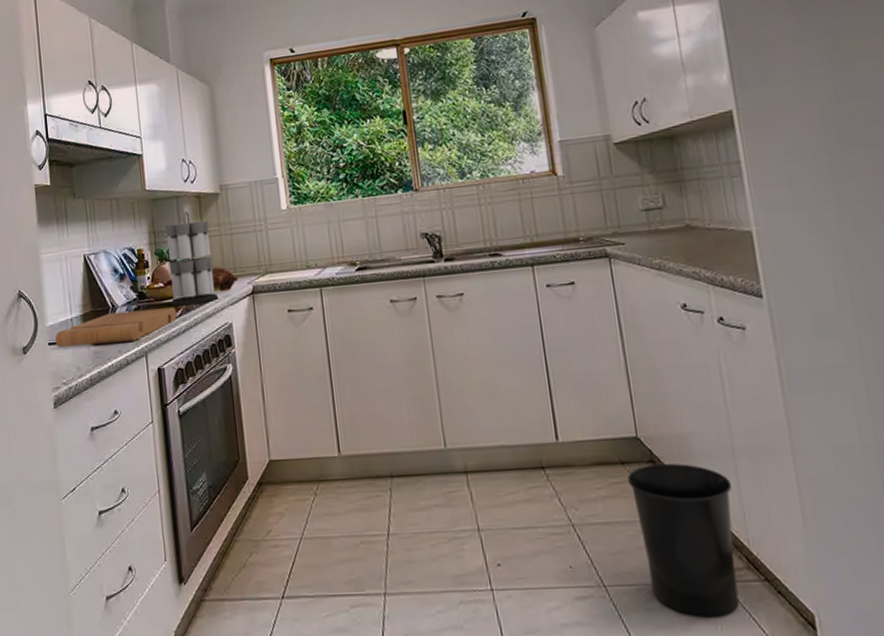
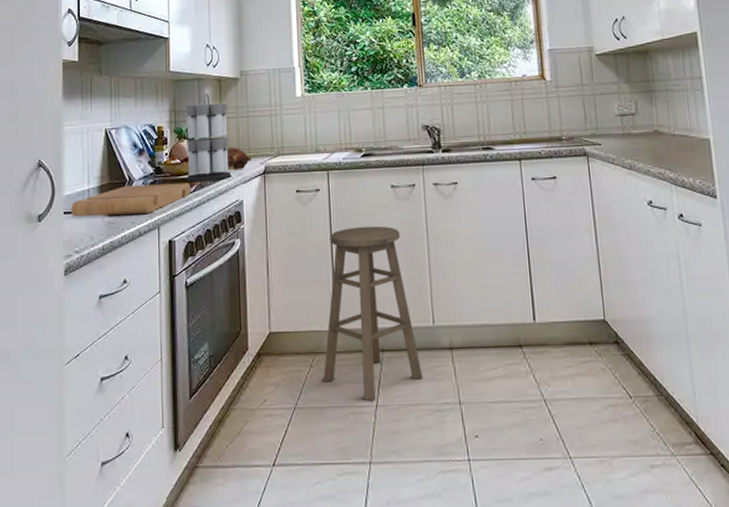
bar stool: none [326,344,436,529] -> present [323,225,422,401]
waste bin: present [627,463,740,618] -> none [594,344,688,488]

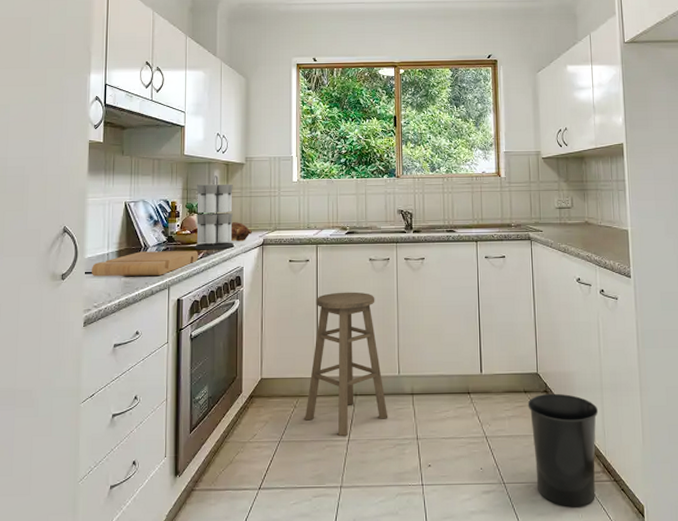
waste bin: none [594,344,688,488] -> present [527,393,599,508]

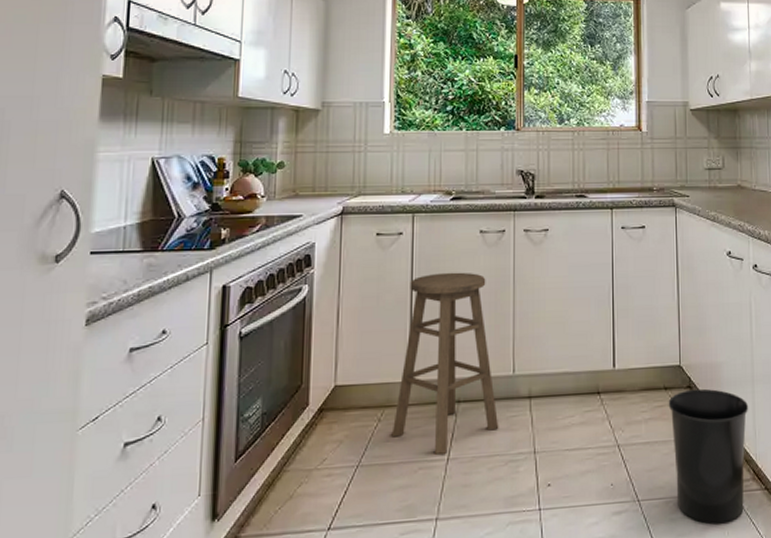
cutting board: present [92,250,198,276] -> none [100,222,254,258]
spice rack: present [195,174,235,250] -> none [249,123,304,222]
bread loaf: present [230,221,252,242] -> none [298,184,328,210]

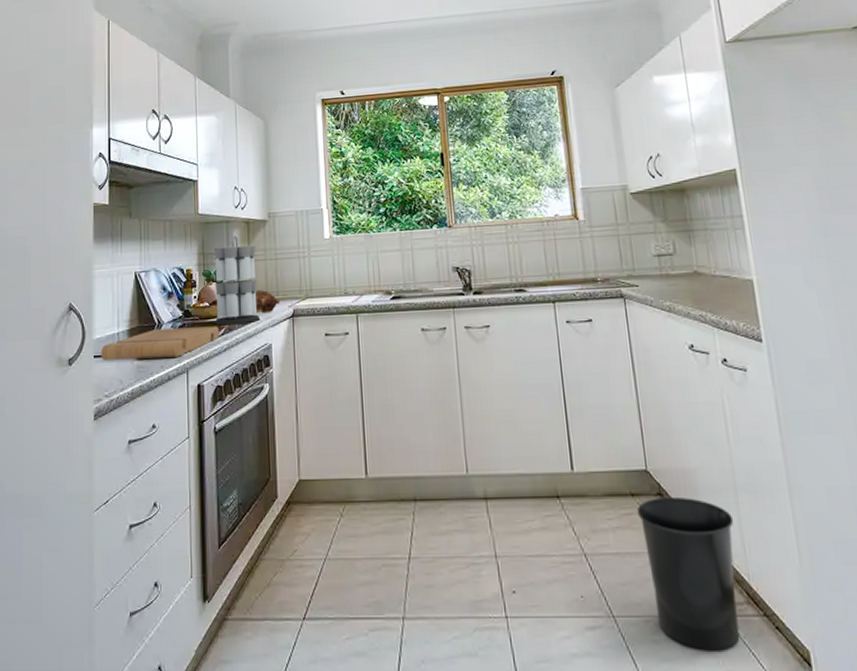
cutting board: none [100,222,254,258] -> present [101,326,219,361]
spice rack: none [249,123,304,222] -> present [214,234,261,326]
bread loaf: none [298,184,328,210] -> present [254,289,280,314]
bar stool: present [391,272,498,454] -> none [354,370,456,552]

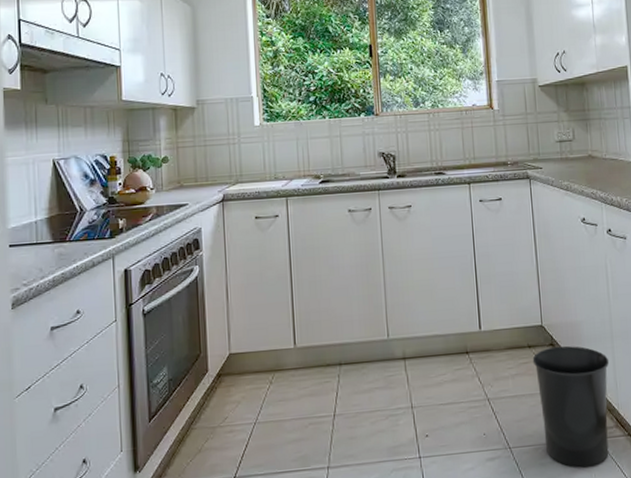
cutting board: present [101,326,219,361] -> none [17,212,147,250]
spice rack: present [214,234,261,326] -> none [140,121,190,211]
bread loaf: present [254,289,280,314] -> none [183,175,209,199]

